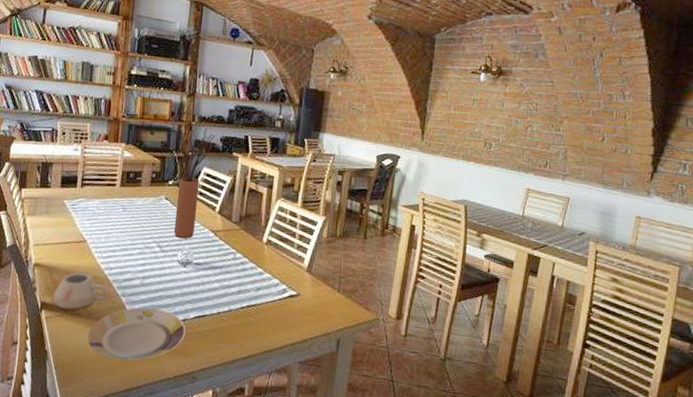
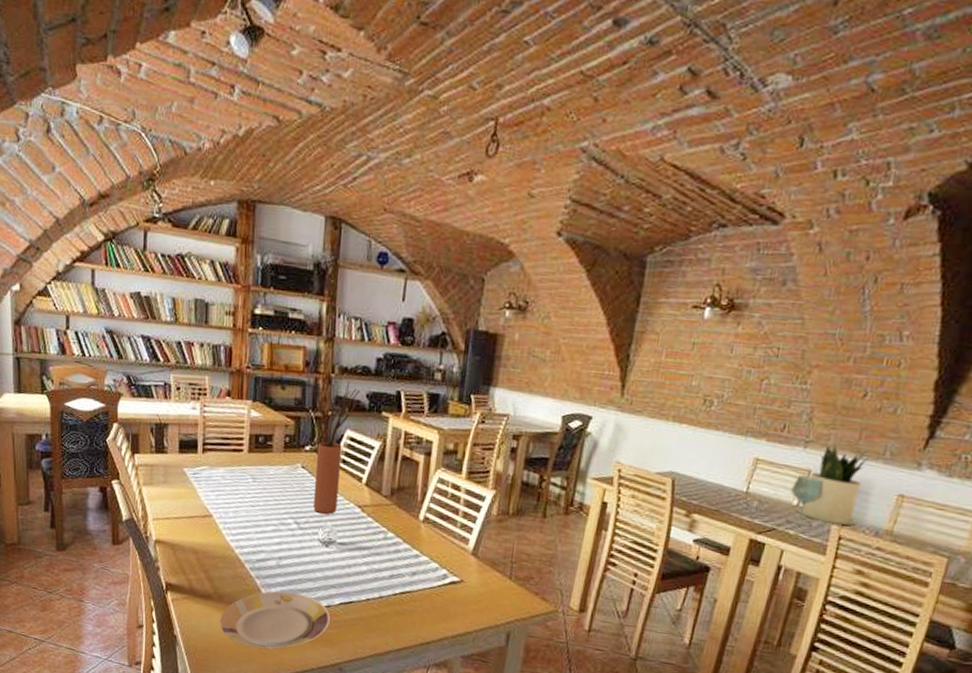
cup: present [52,271,109,311] -> none [178,550,241,593]
wine glass: none [554,202,581,244] -> present [785,475,825,528]
planter: none [561,178,612,242] -> present [795,446,870,526]

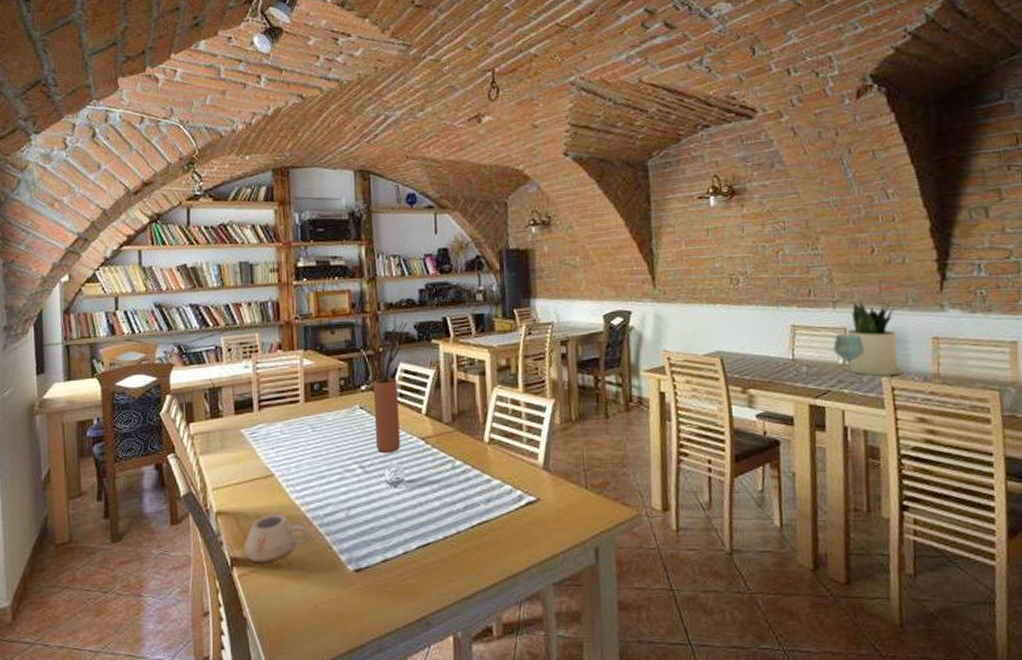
cup: none [178,550,241,593] -> present [243,513,310,563]
plate: present [220,591,330,649] -> none [292,544,409,616]

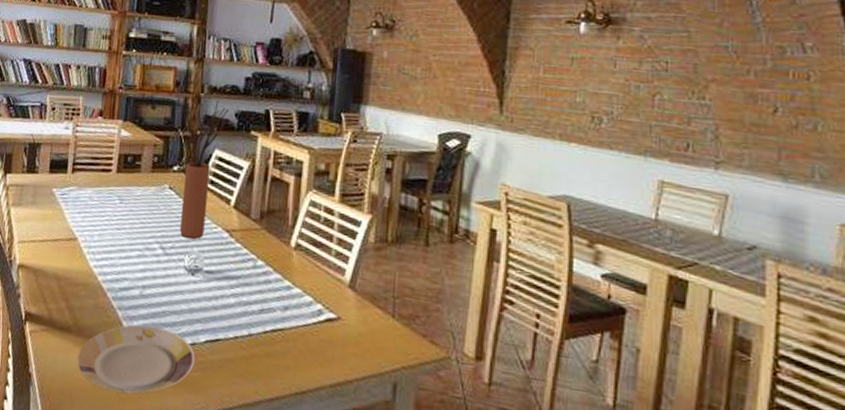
cup: present [243,513,310,563] -> none [37,276,103,325]
plate: none [292,544,409,616] -> present [77,324,195,394]
wine glass: present [832,334,865,384] -> none [707,200,749,263]
planter: present [843,301,903,377] -> none [718,167,796,262]

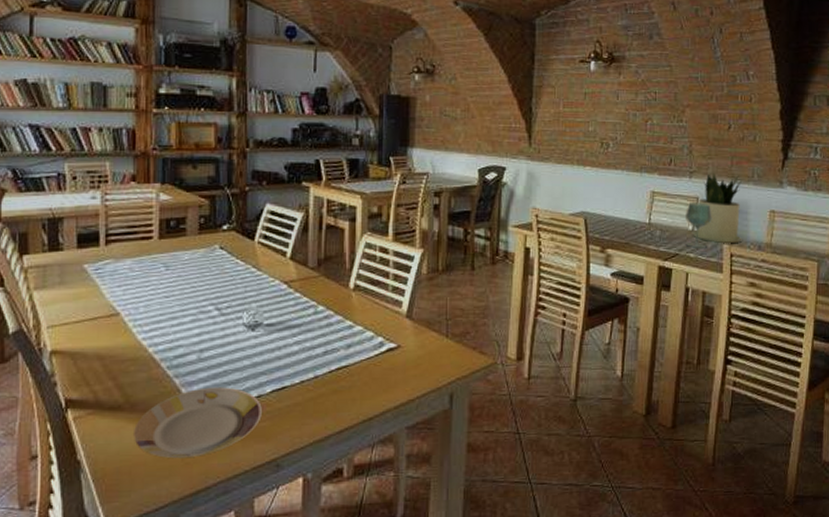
vase: present [180,100,228,239] -> none [232,154,277,295]
wine glass: none [707,200,749,263] -> present [684,202,712,249]
planter: none [718,167,796,262] -> present [692,173,743,244]

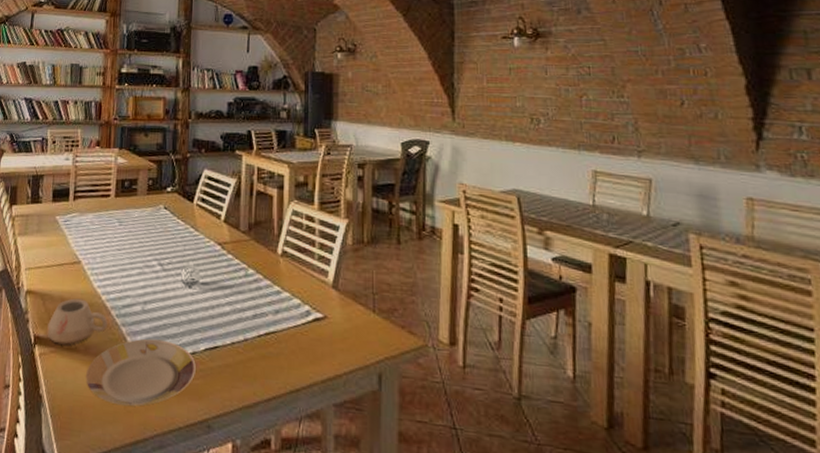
cup: none [80,354,157,405] -> present [46,298,108,345]
wine glass: present [684,202,712,249] -> none [636,184,672,238]
planter: present [692,173,743,244] -> none [647,153,713,234]

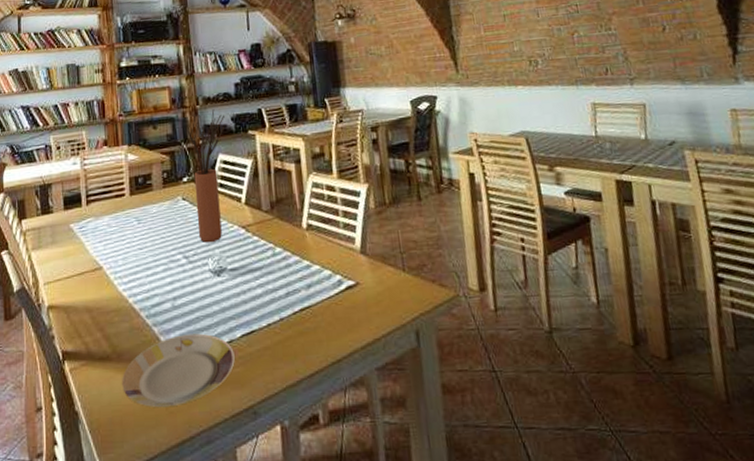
cup: present [46,298,108,345] -> none [74,305,138,356]
vase: none [175,125,214,254] -> present [187,109,225,242]

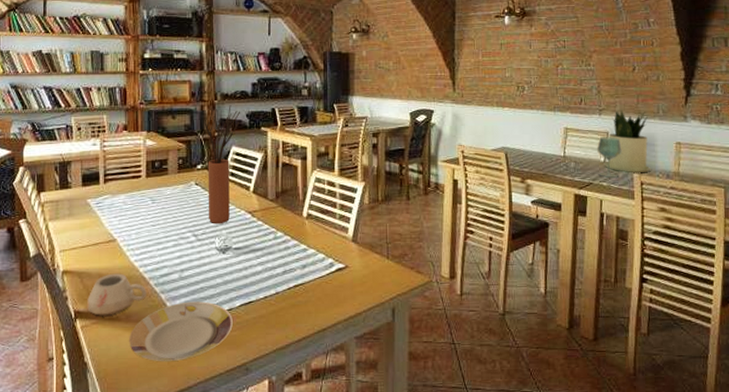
cup: none [74,305,138,356] -> present [86,273,147,316]
wine glass: none [633,109,666,159] -> present [596,137,622,179]
planter: none [645,77,705,150] -> present [604,110,651,174]

